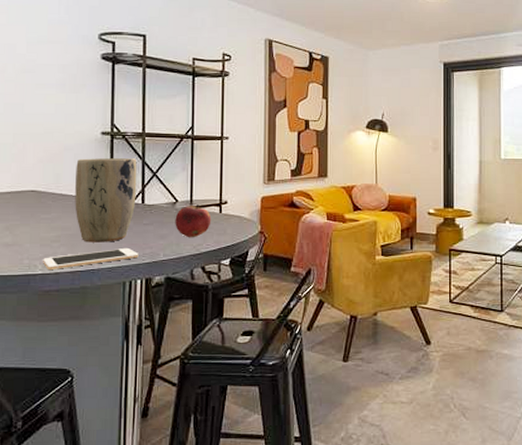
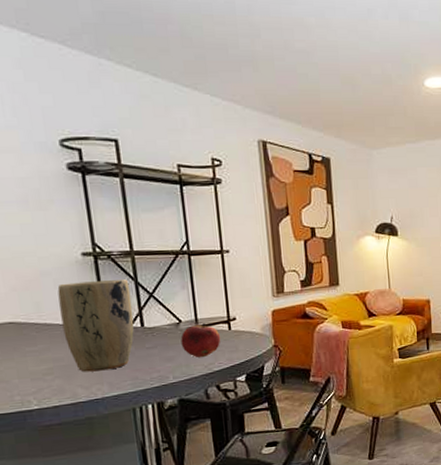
cell phone: present [43,247,139,270] -> none [37,373,146,404]

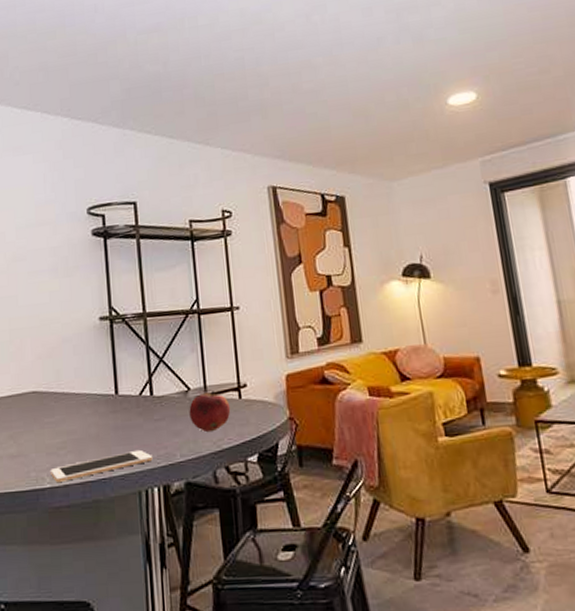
cell phone: none [37,373,146,404] -> present [51,449,153,482]
plant pot: present [57,279,134,372] -> none [76,343,144,447]

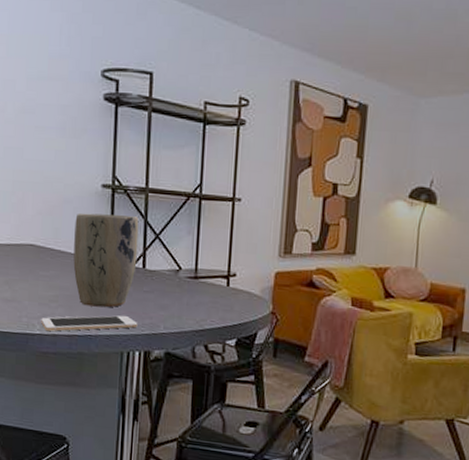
plant pot: none [76,343,144,447] -> present [73,212,139,308]
fruit: present [189,391,231,432] -> none [177,274,218,311]

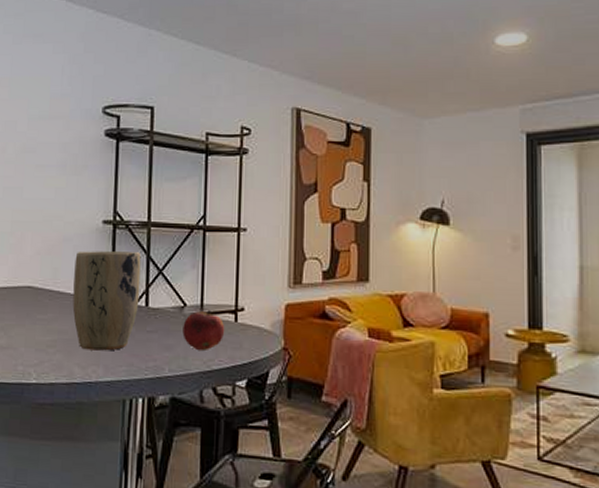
cell phone: present [41,315,138,331] -> none [38,358,141,380]
fruit: none [177,274,218,311] -> present [182,310,225,350]

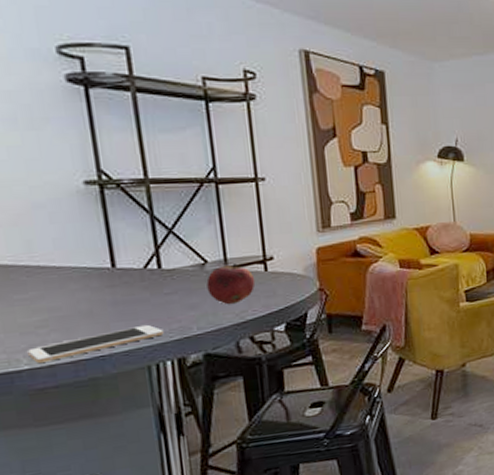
cell phone: none [38,358,141,380] -> present [28,324,164,363]
plant pot: present [72,251,141,351] -> none [53,212,149,324]

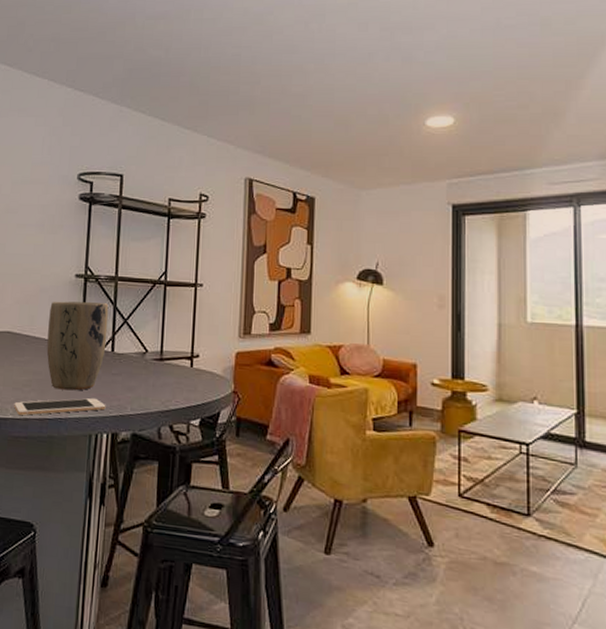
plant pot: none [53,212,149,324] -> present [46,301,109,391]
fruit: present [206,263,256,304] -> none [144,356,182,392]

